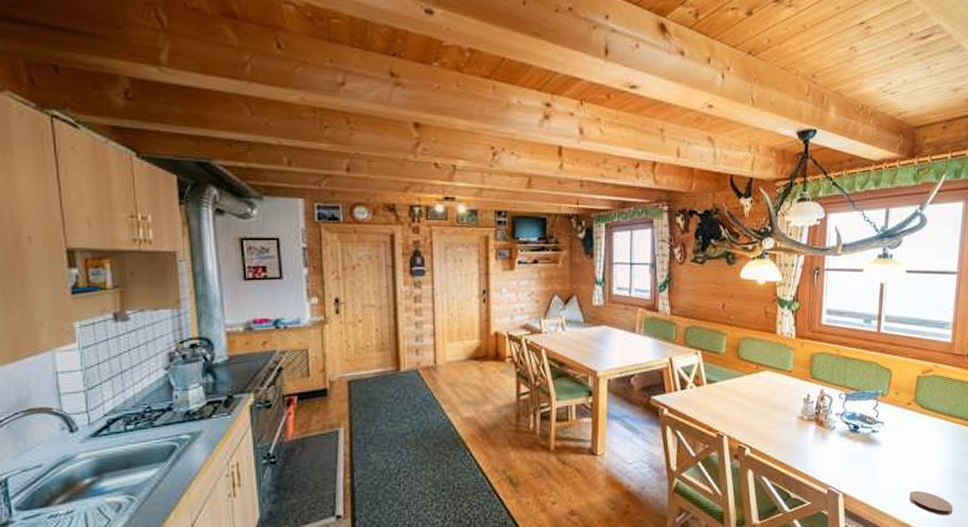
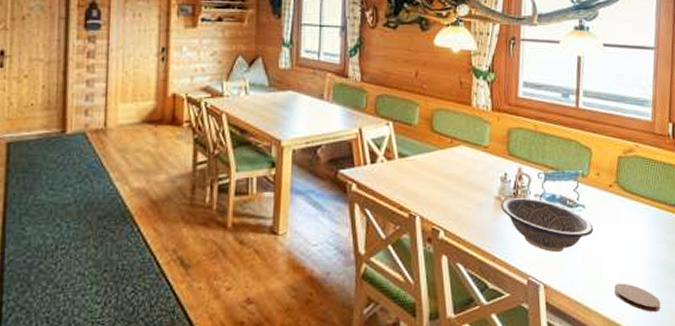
decorative bowl: none [802,416,891,465] -> present [500,197,594,252]

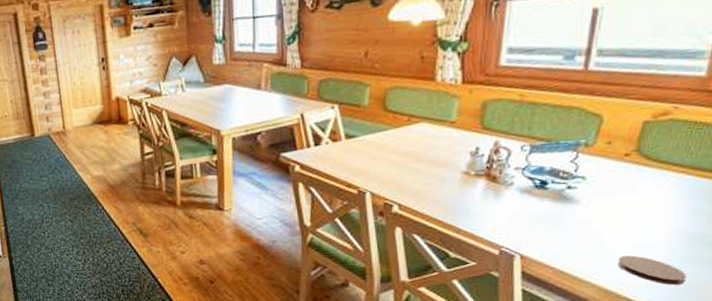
decorative bowl: present [500,197,594,252] -> none [468,170,596,224]

